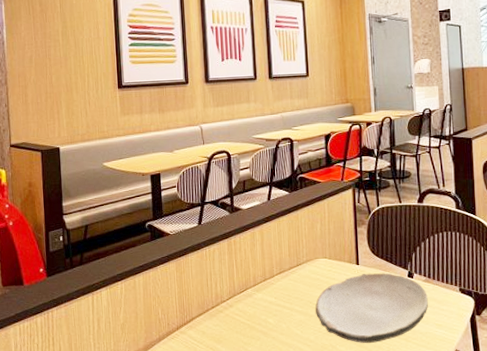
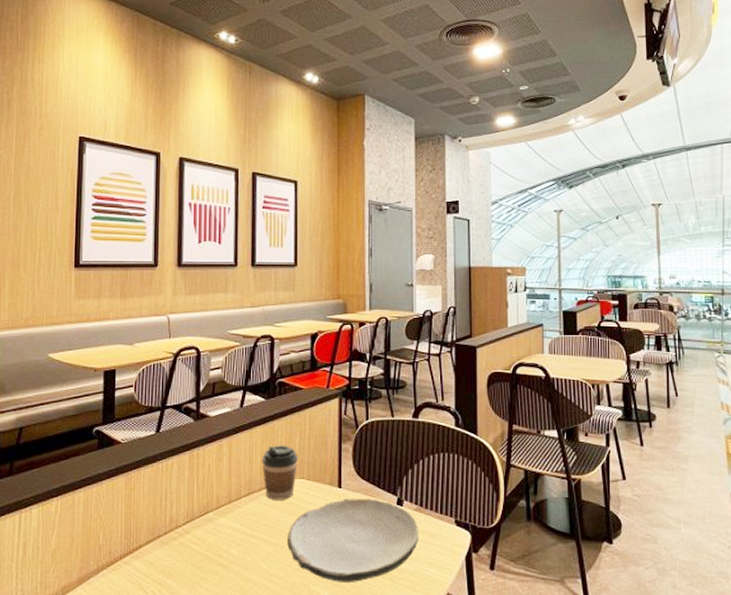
coffee cup: none [289,231,320,277] -> present [261,445,298,500]

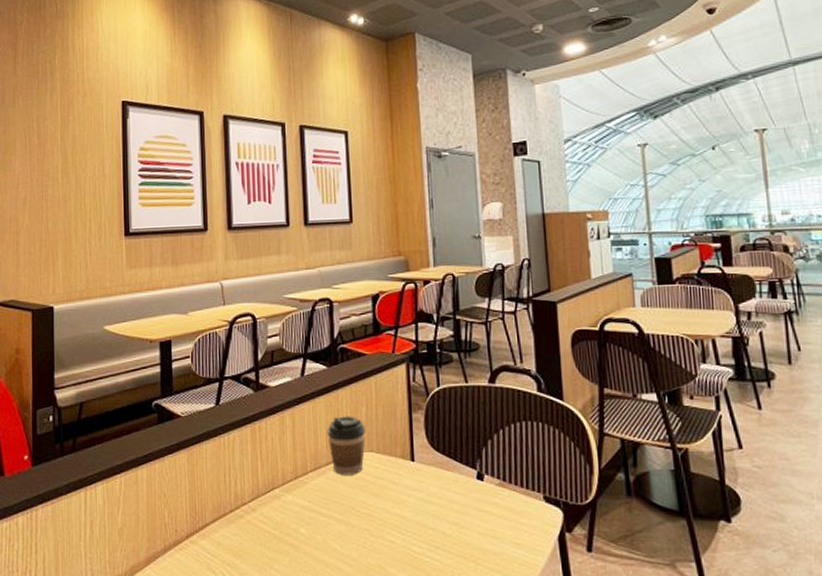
plate: present [287,499,418,583] -> none [359,473,503,566]

